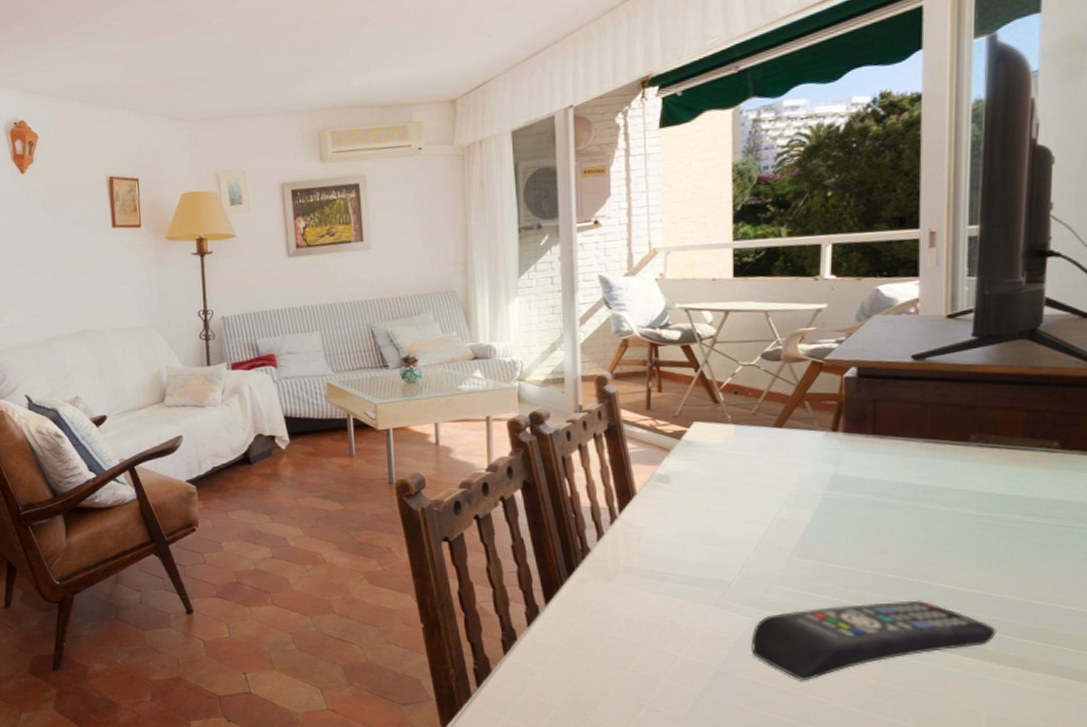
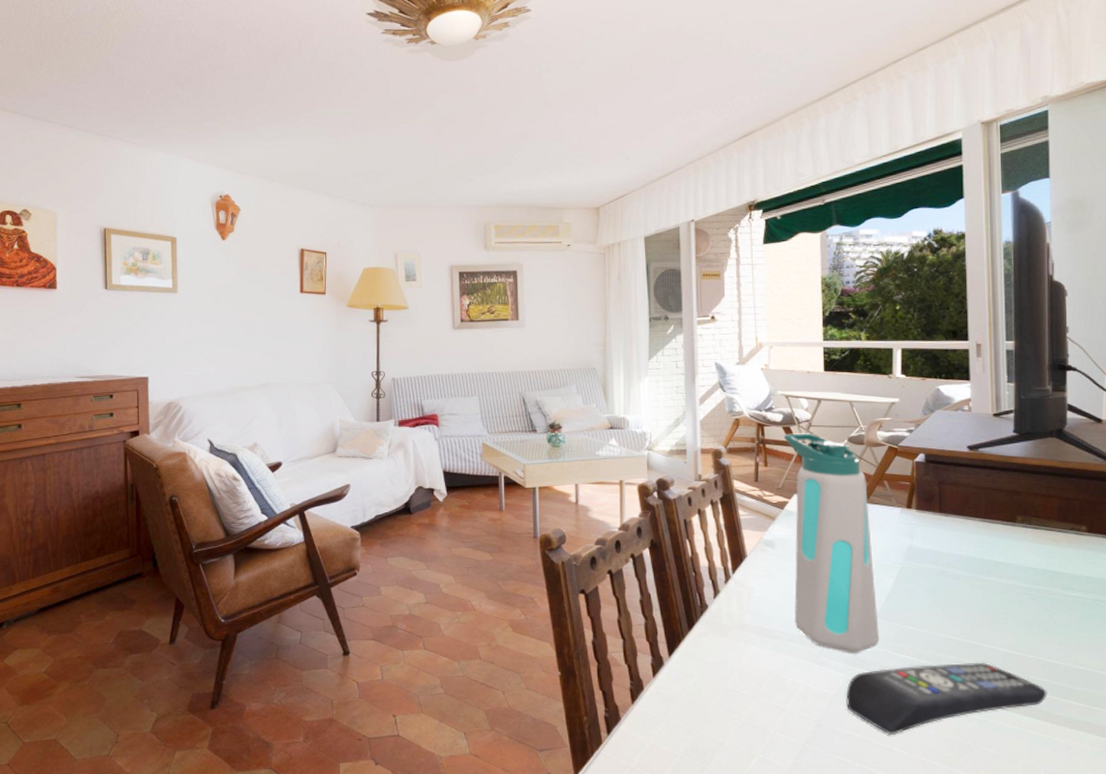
water bottle: none [683,350,793,595] -> present [784,433,879,653]

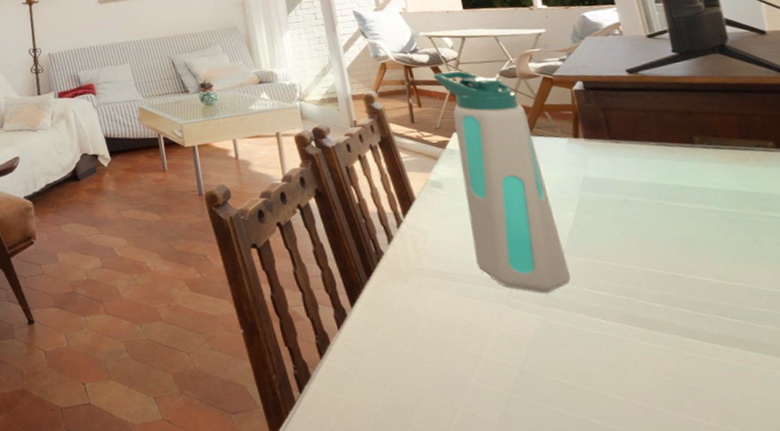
remote control: present [846,662,1047,736] -> none [545,294,770,380]

